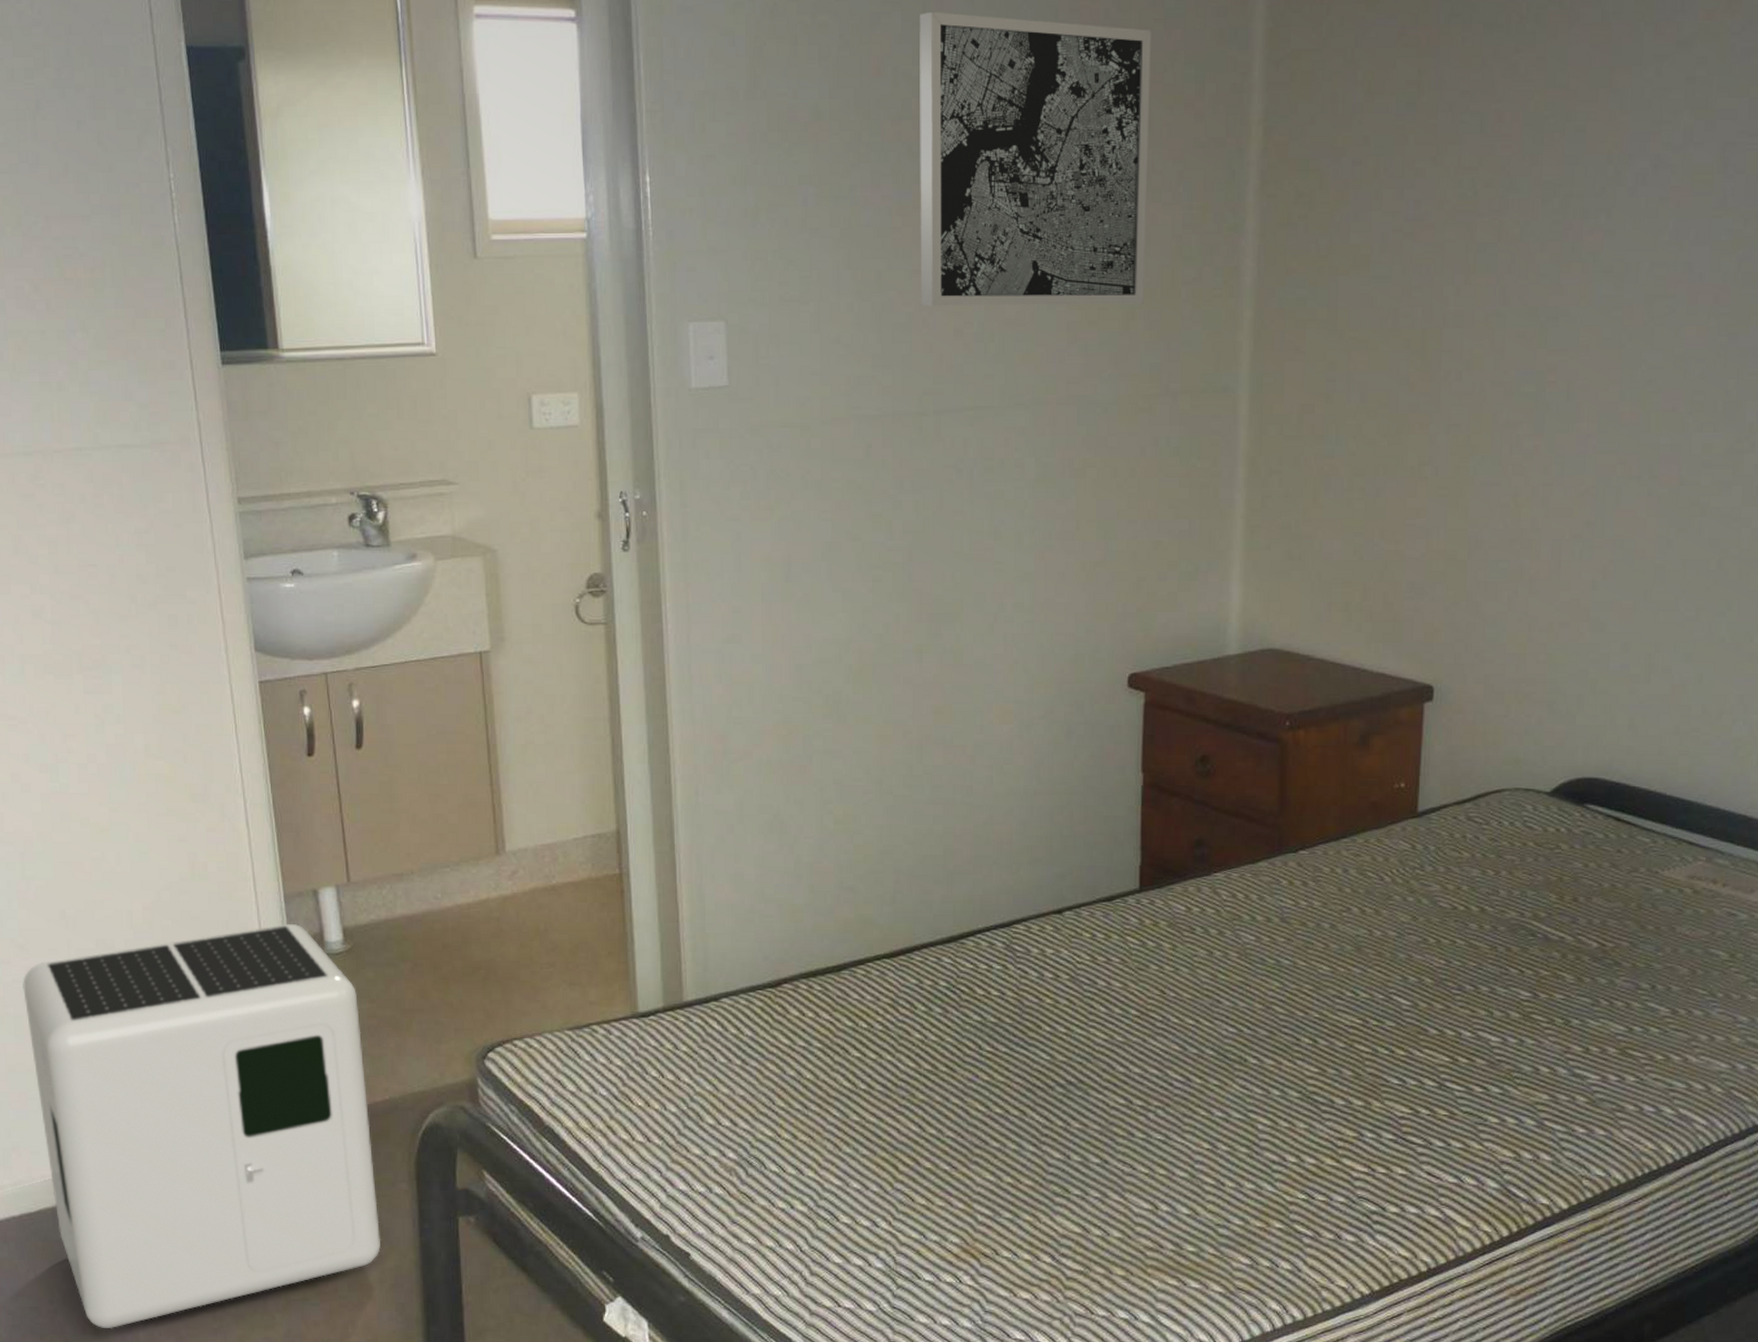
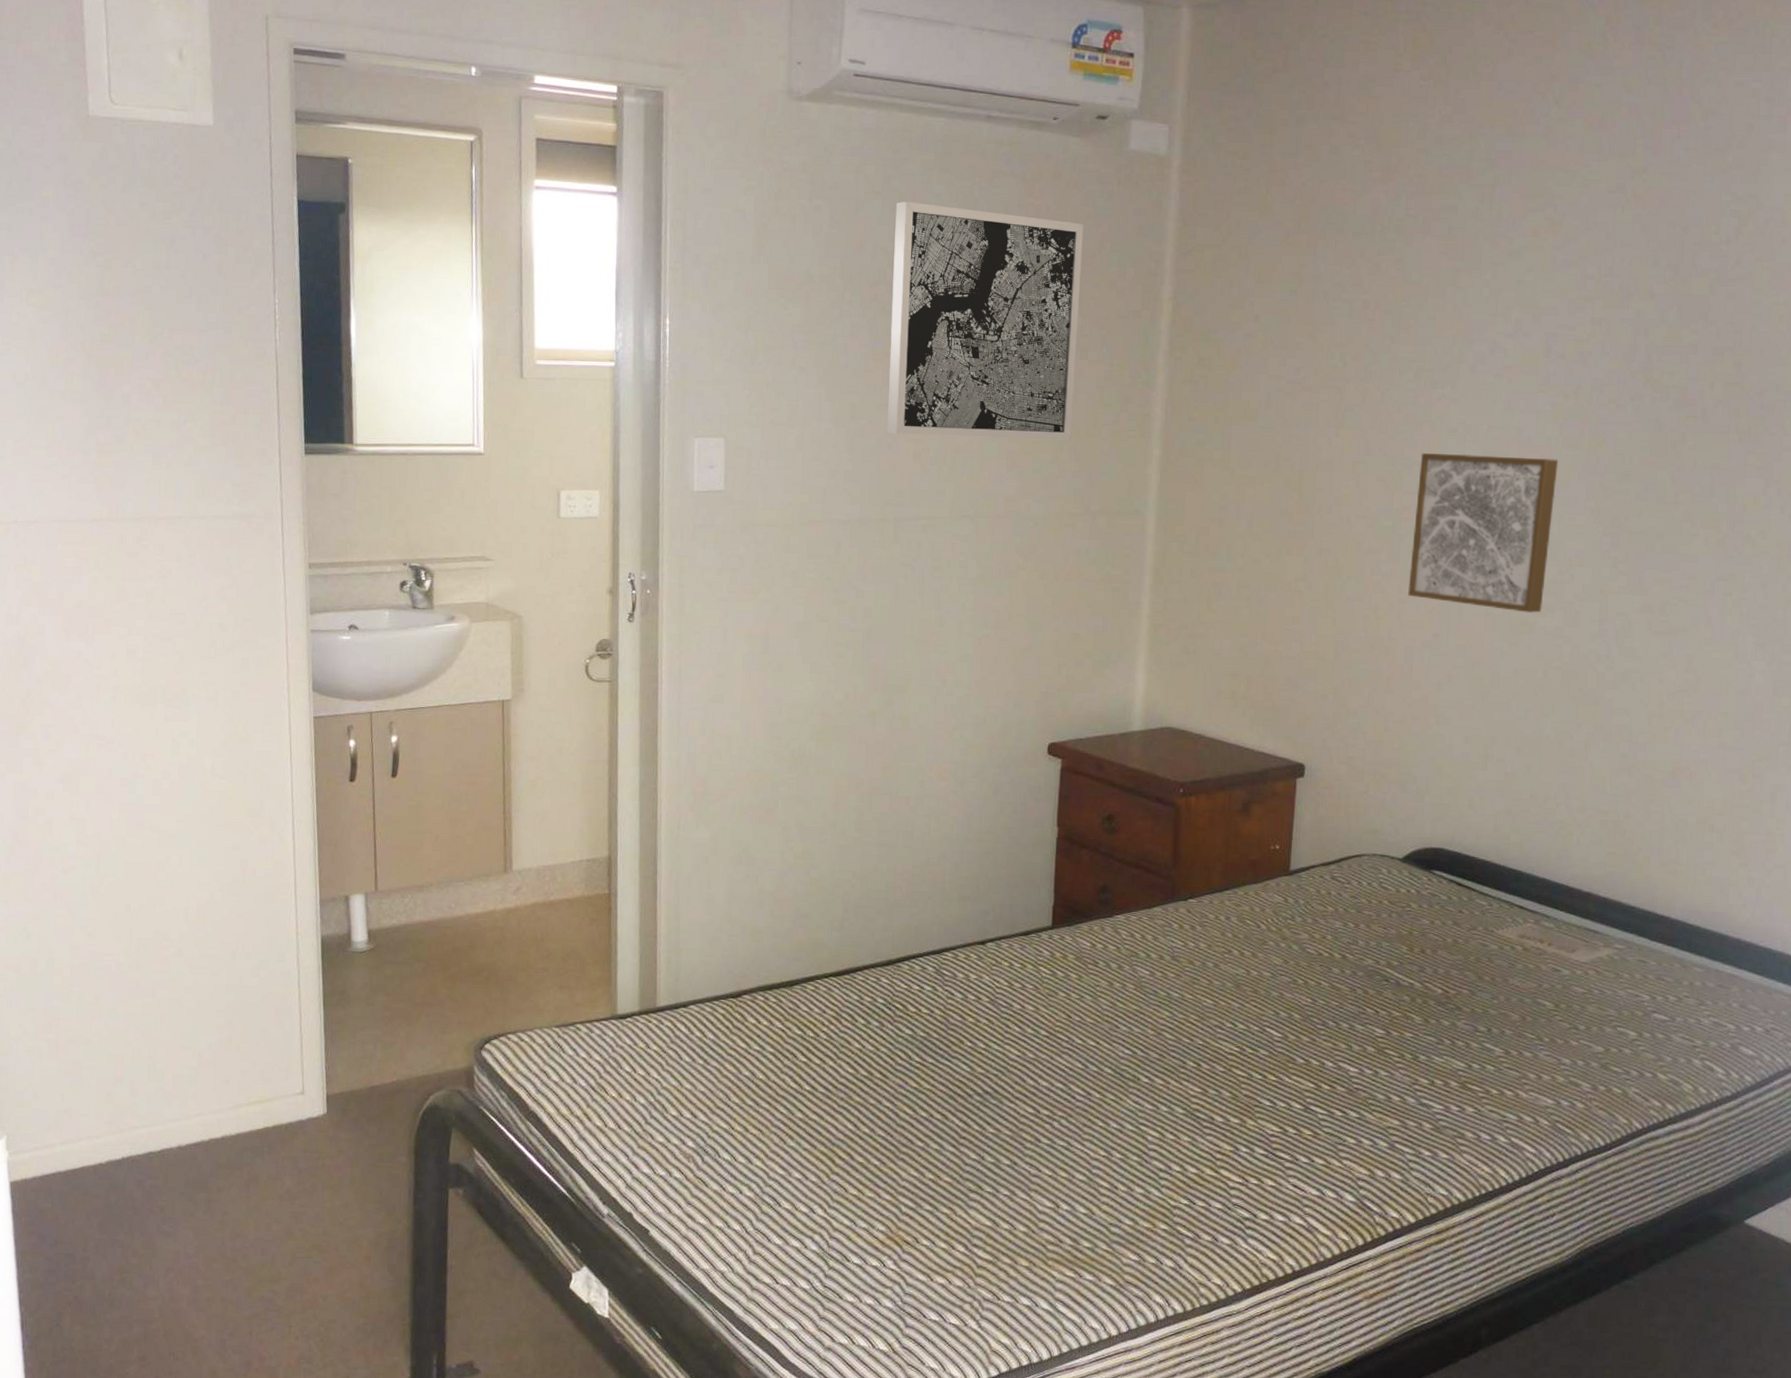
air purifier: present [23,923,381,1329] -> none [87,924,380,1277]
wall art: none [1555,299,1736,491] -> present [1408,453,1558,613]

